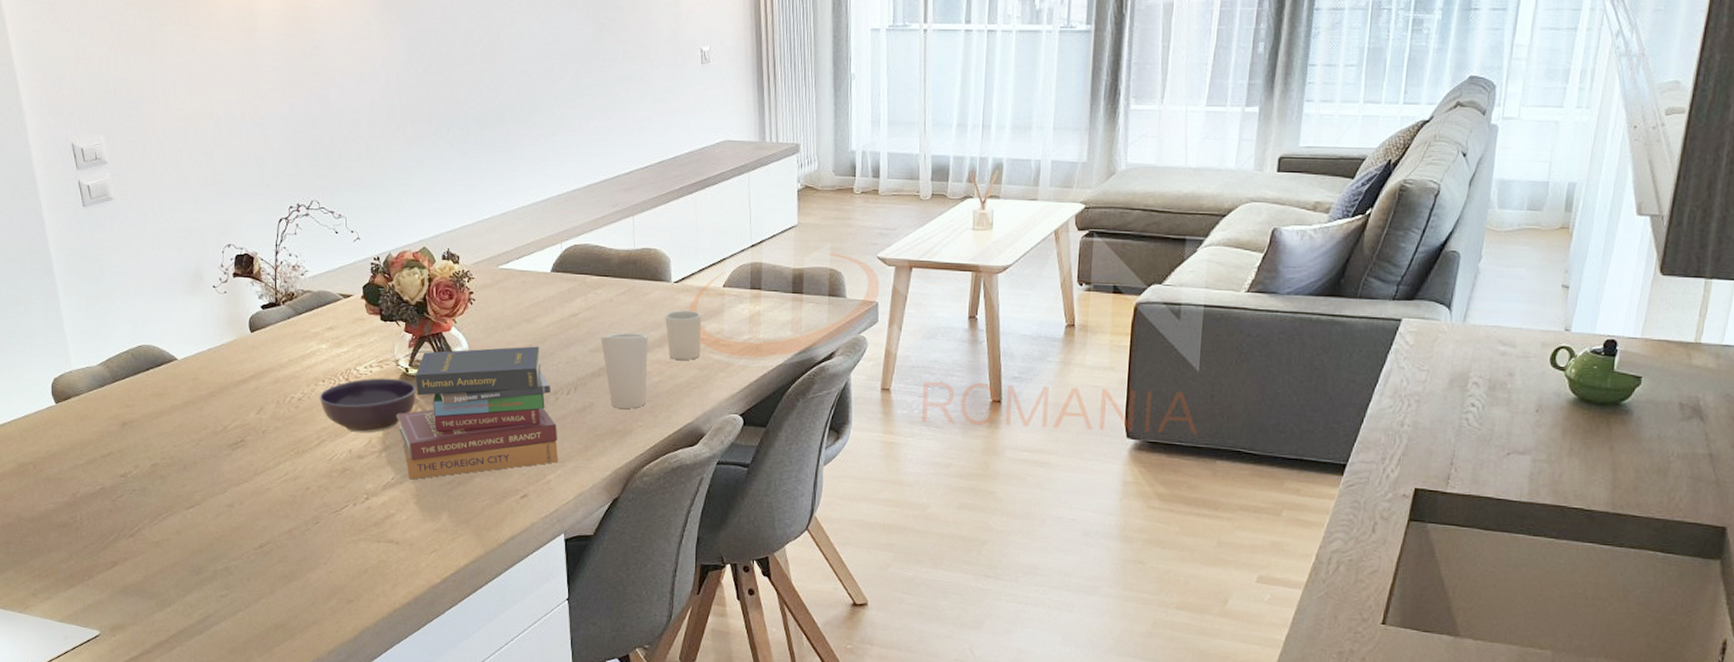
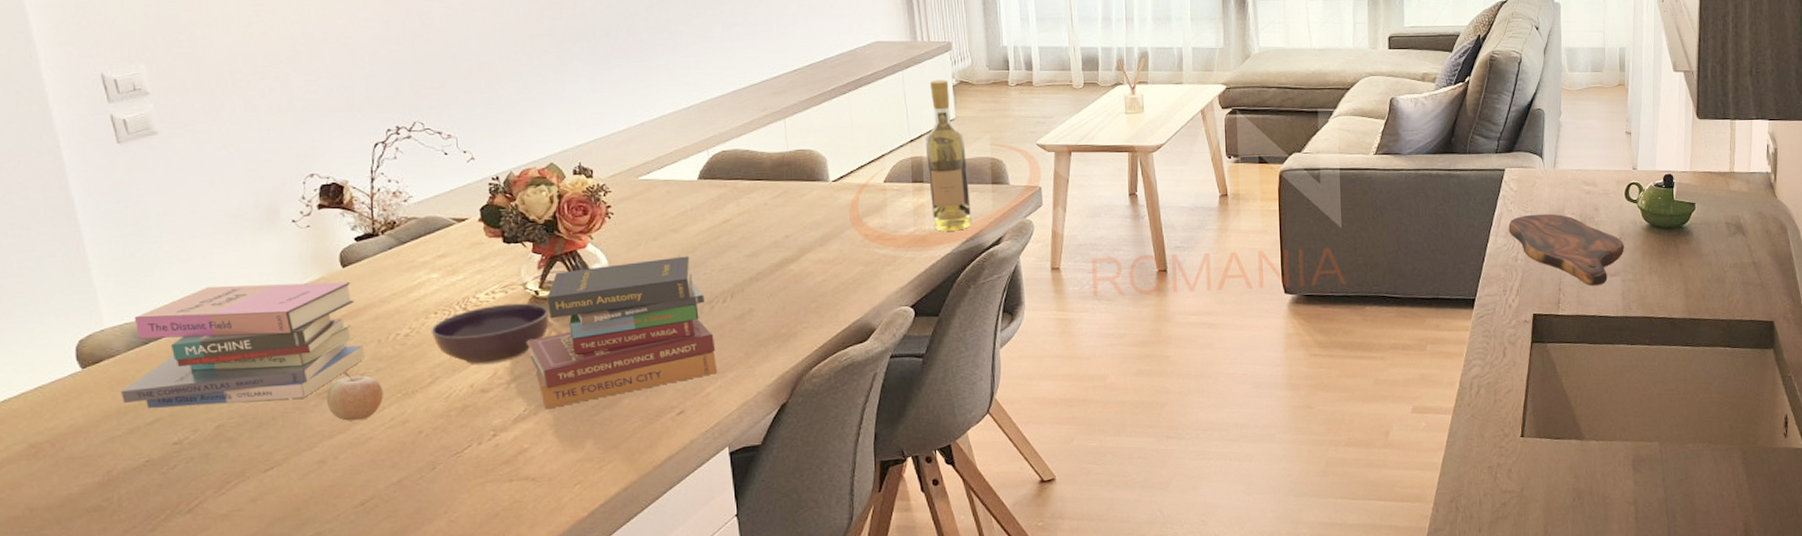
books: none [84,340,266,447] -> present [121,281,365,408]
fruit: none [235,427,280,472] -> present [326,371,383,421]
cup: present [601,332,648,409] -> none [757,234,810,312]
mug: present [665,310,702,361] -> none [825,208,866,258]
bottle: none [765,183,807,342] -> present [925,79,973,231]
cutting board: none [1397,374,1541,464] -> present [1508,213,1624,286]

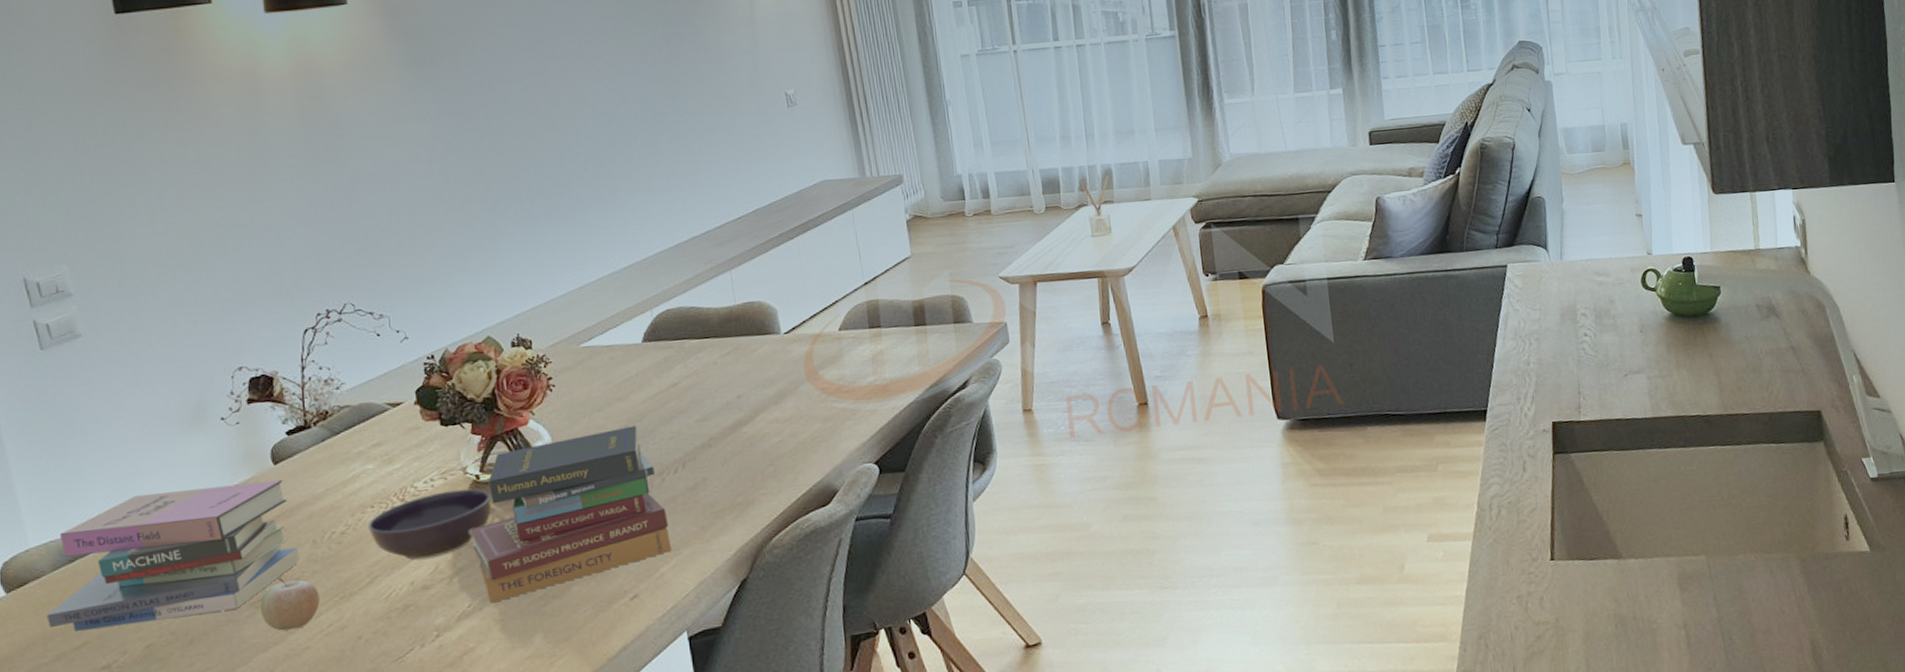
bottle: present [925,79,973,231] -> none [880,215,936,379]
cutting board: present [1508,213,1624,286] -> none [1516,310,1647,387]

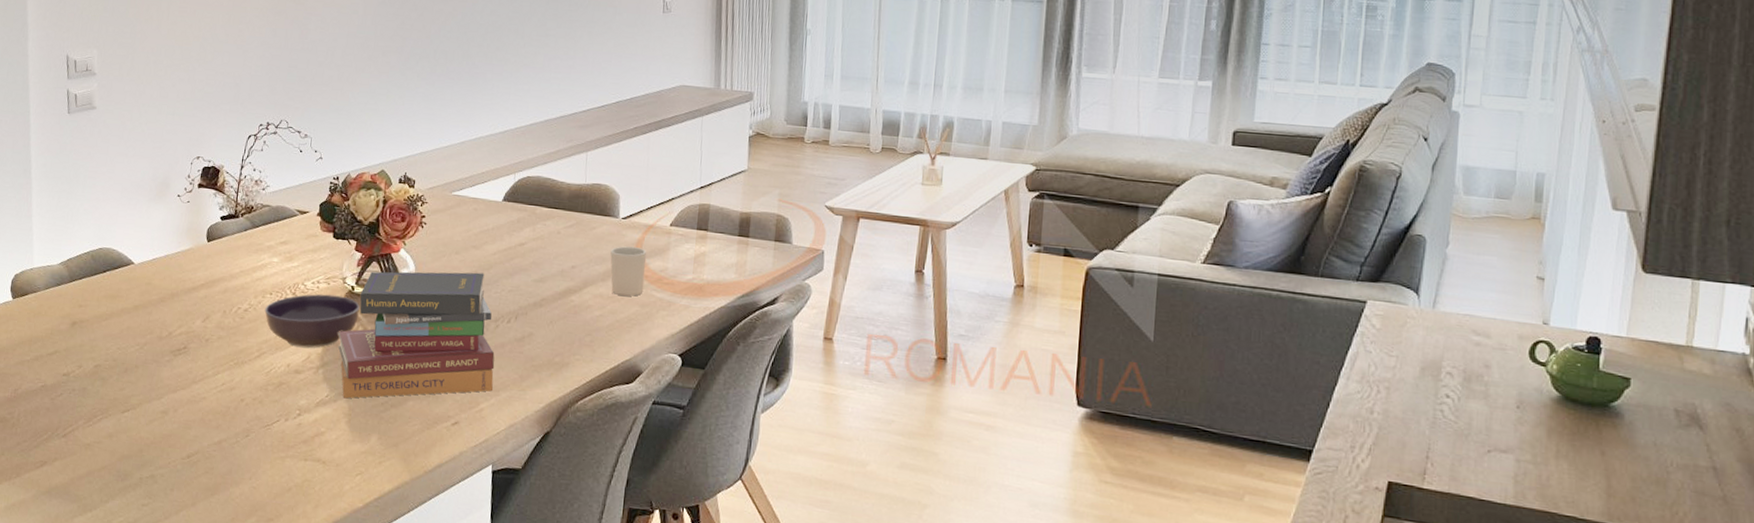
books: present [47,479,299,631] -> none [35,243,212,353]
fruit: present [259,576,320,631] -> none [176,334,220,381]
mug: none [778,360,823,416] -> present [610,246,646,297]

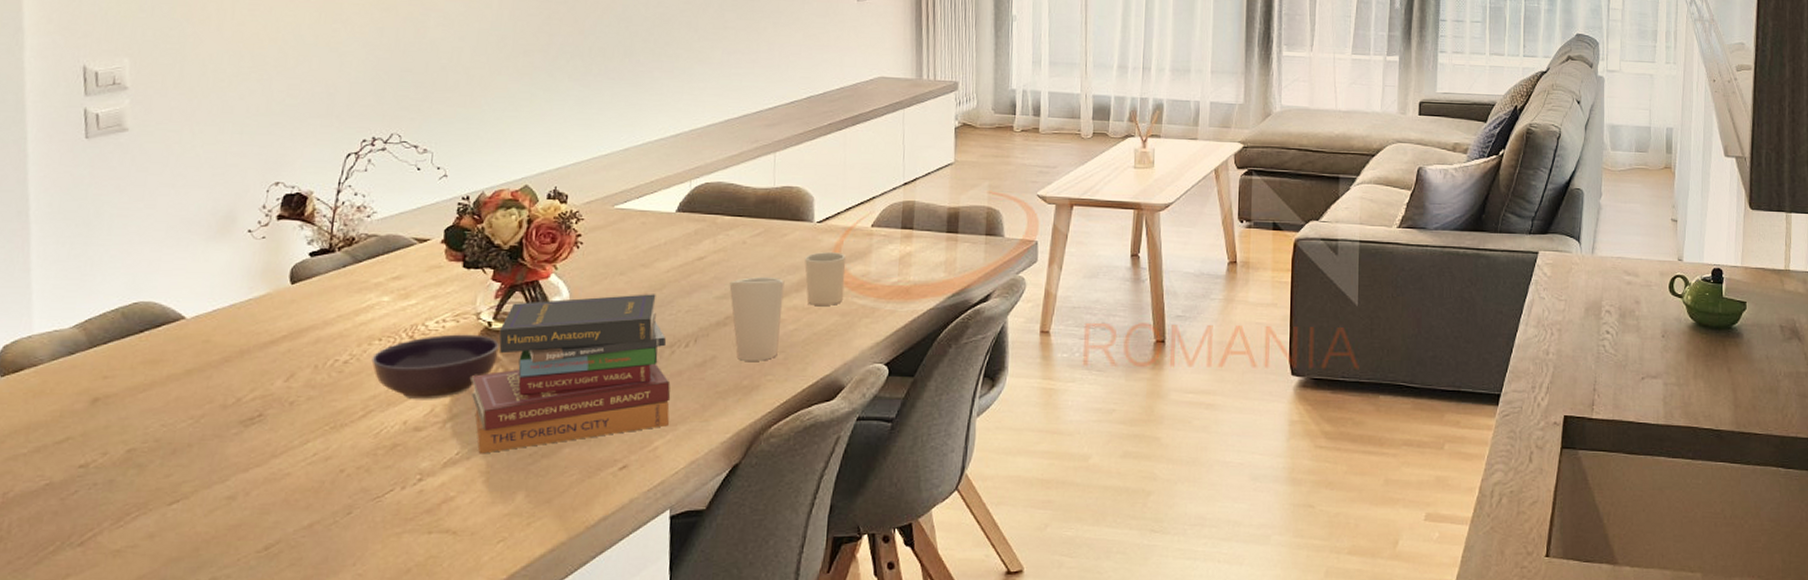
cup: none [545,264,593,342] -> present [729,276,785,361]

